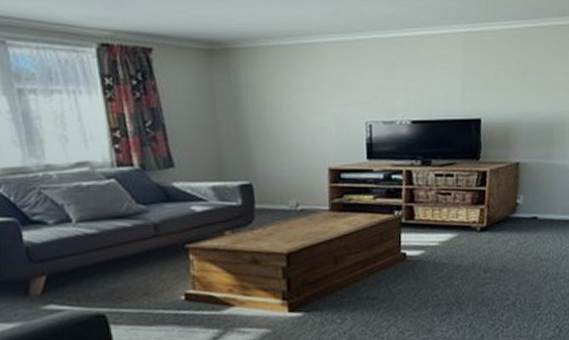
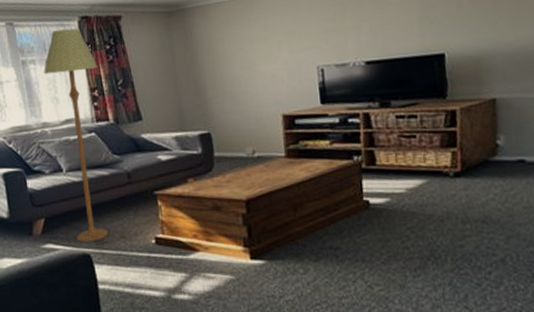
floor lamp: none [48,56,129,301] -> present [44,28,108,242]

